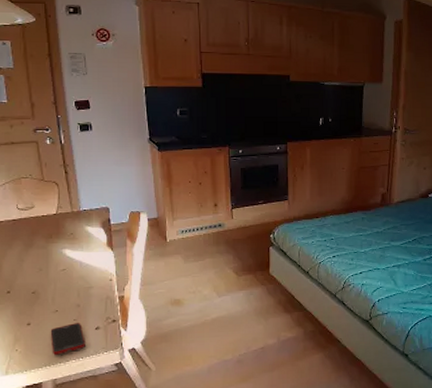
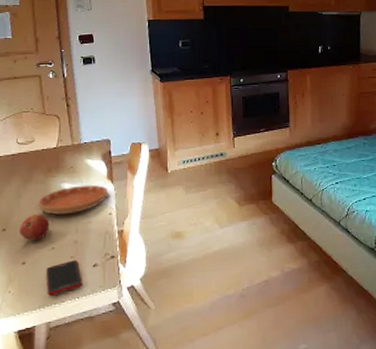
fruit: none [24,278,53,304] -> present [20,214,50,241]
saucer: none [41,251,109,279] -> present [38,184,109,215]

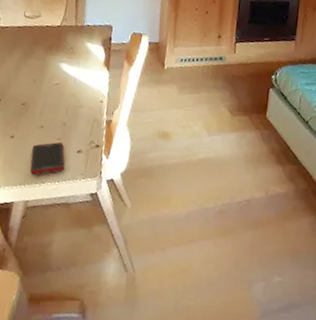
fruit: present [20,214,50,241] -> none [13,89,43,116]
saucer: present [38,184,109,215] -> none [34,67,104,95]

